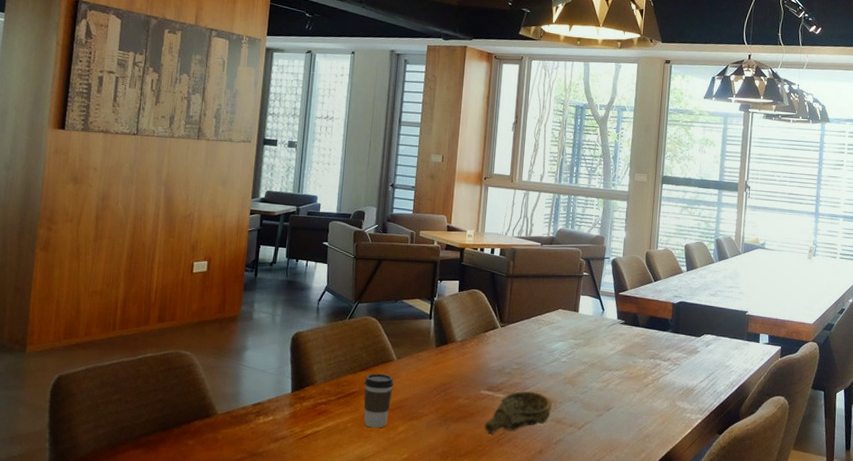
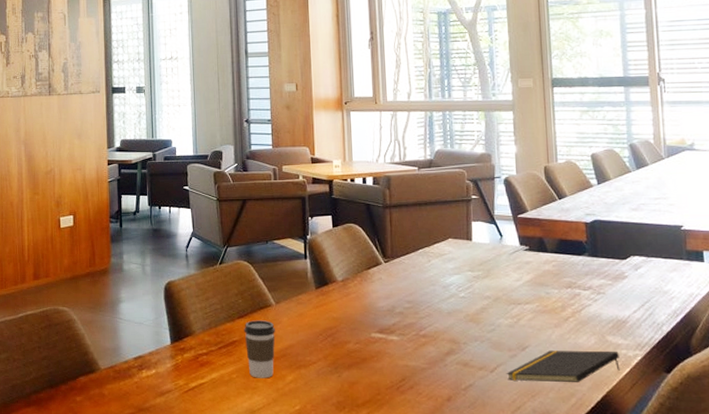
decorative bowl: present [484,391,553,434] -> none [381,332,456,381]
notepad: none [591,412,684,440] -> present [506,350,620,382]

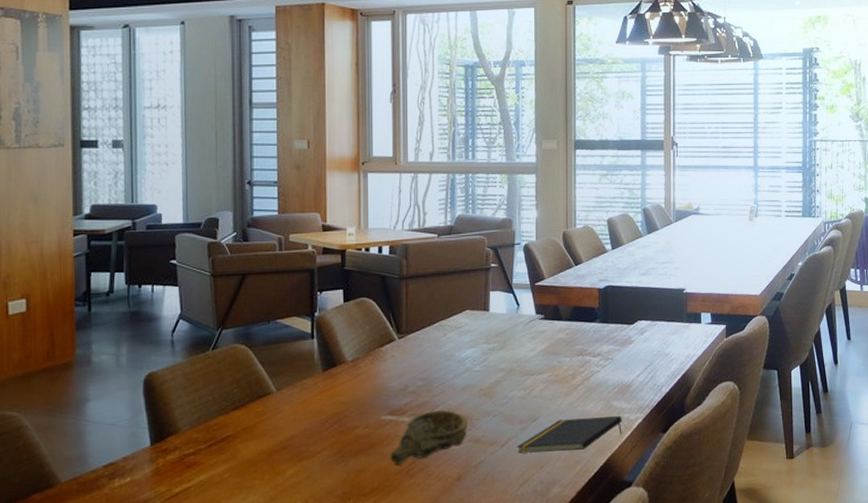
coffee cup: present [244,320,275,379] -> none [239,410,276,476]
decorative bowl: none [381,332,456,381] -> present [390,410,469,465]

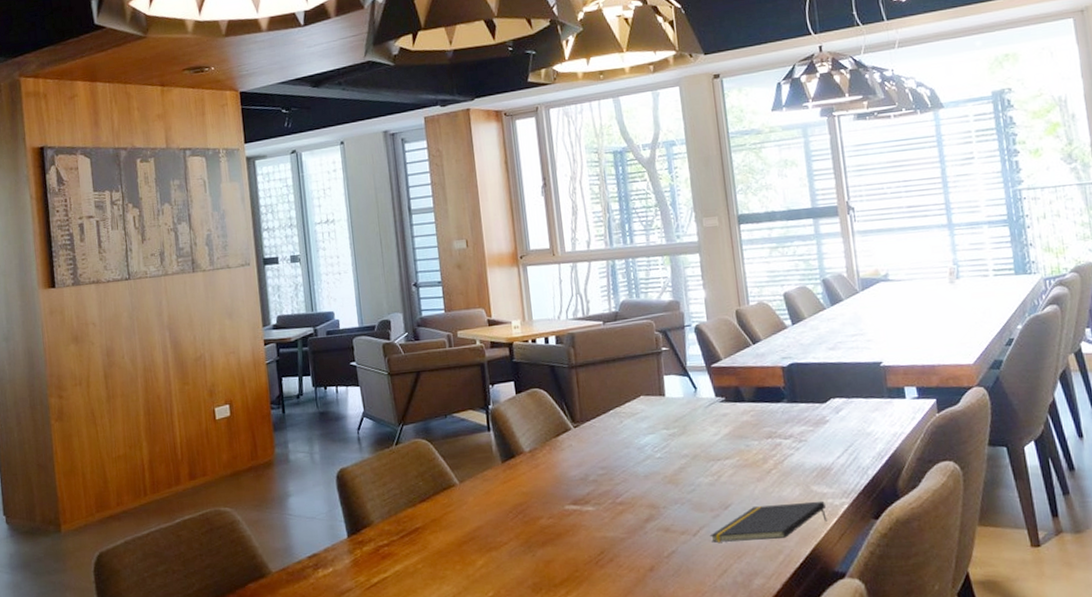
decorative bowl: present [390,410,469,465] -> none [577,498,656,555]

